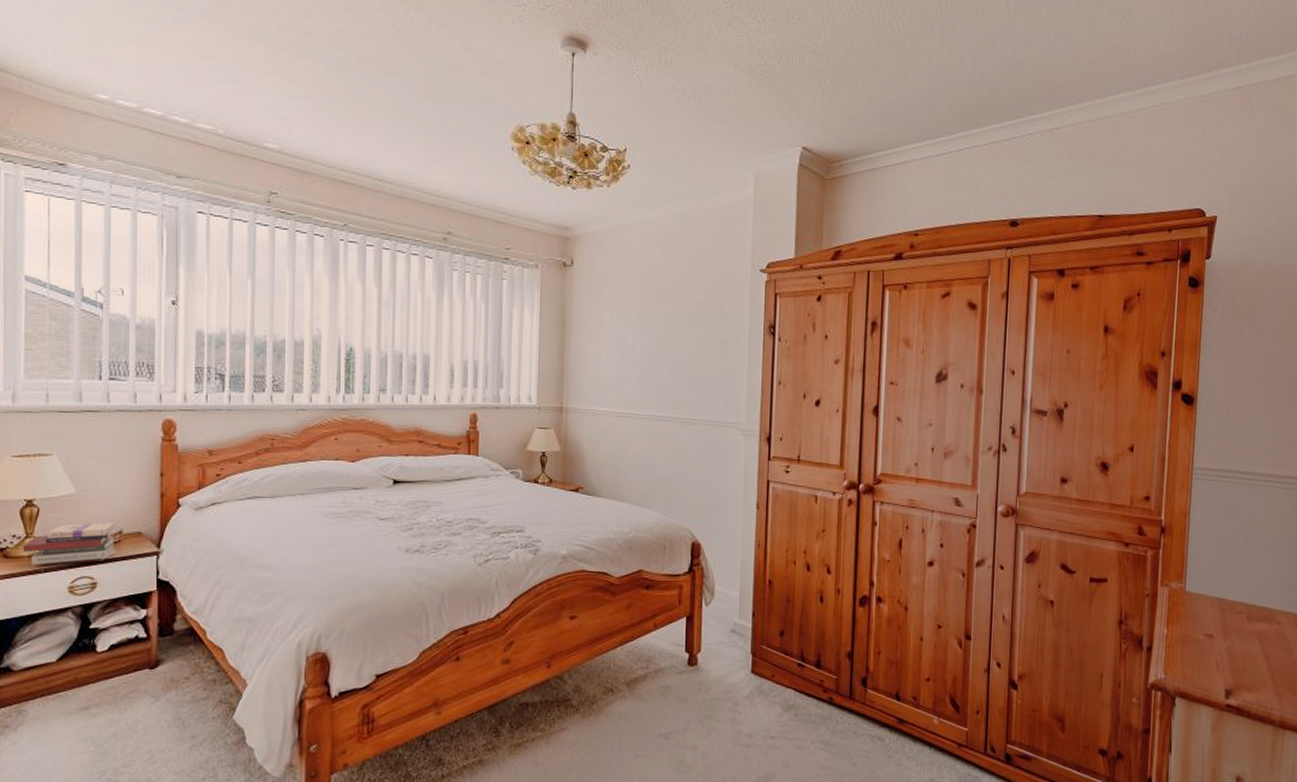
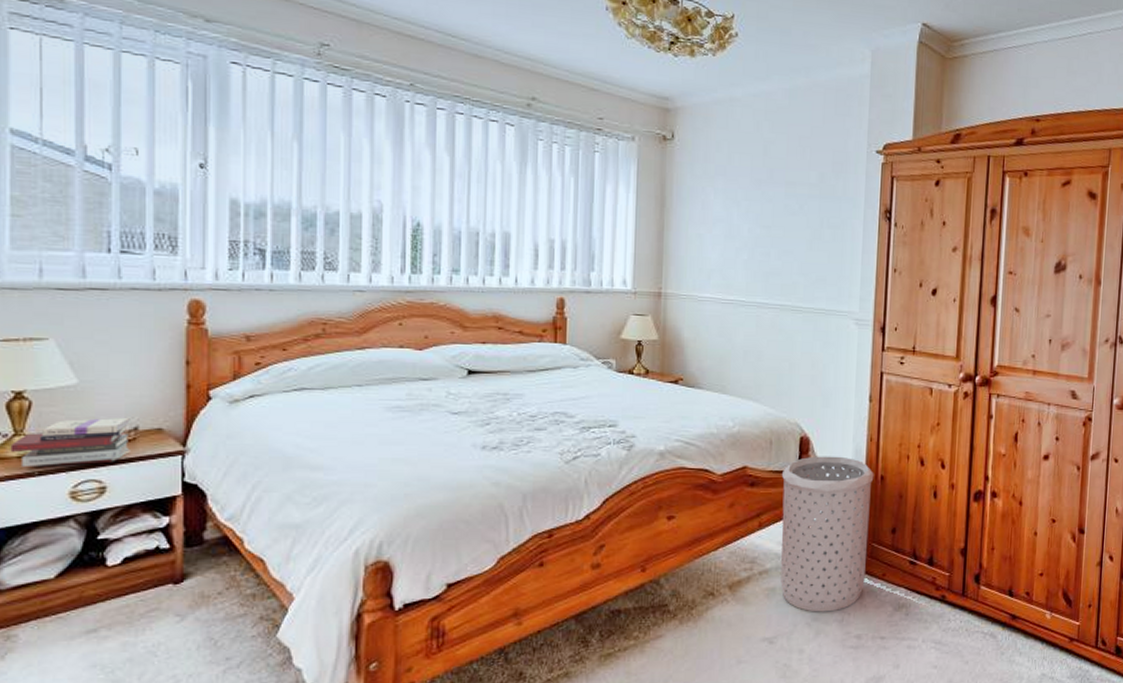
laundry basket: none [674,560,762,711] -> present [780,456,874,612]

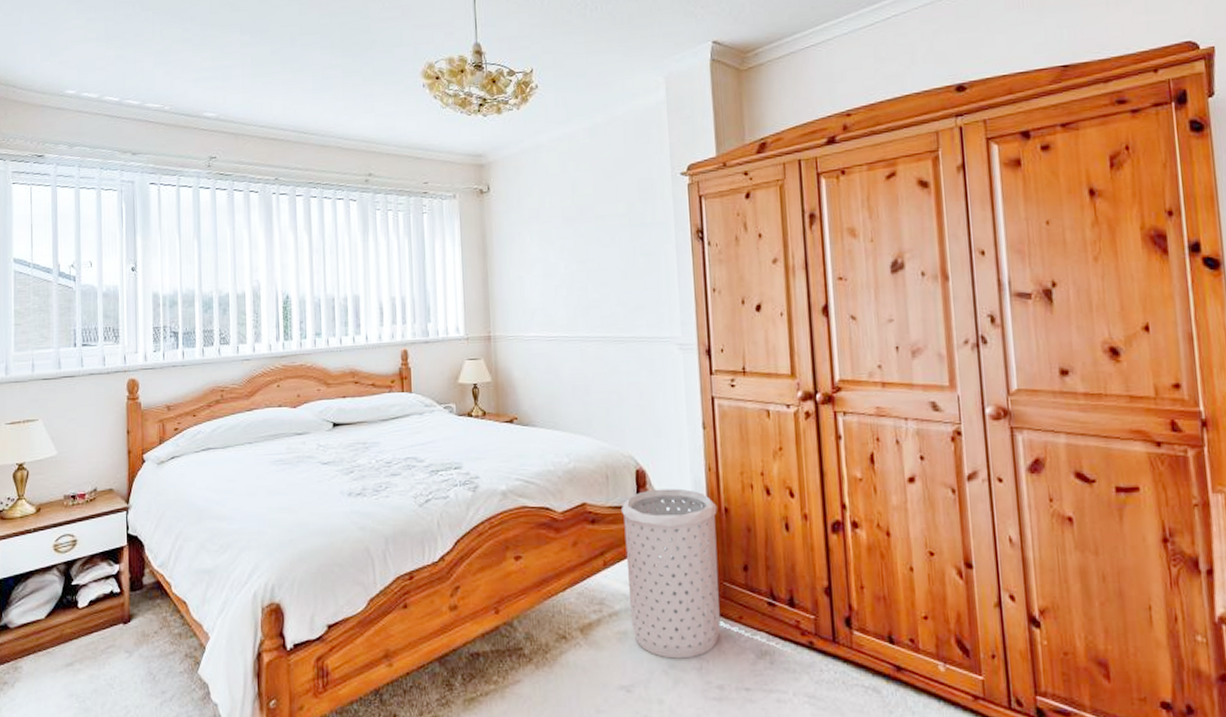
books: present [10,417,130,468] -> none [16,480,92,526]

